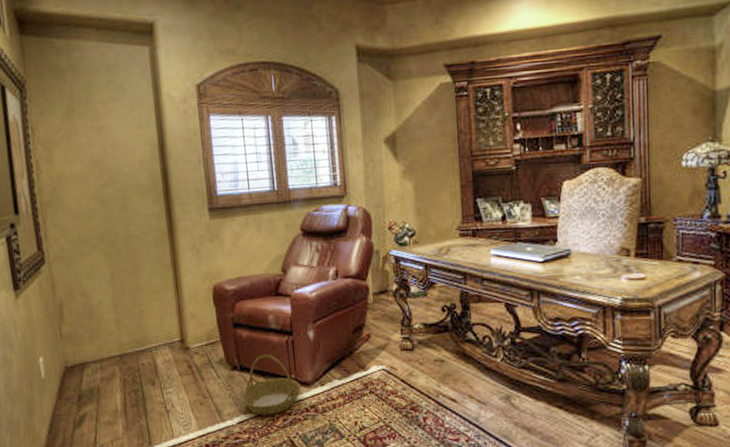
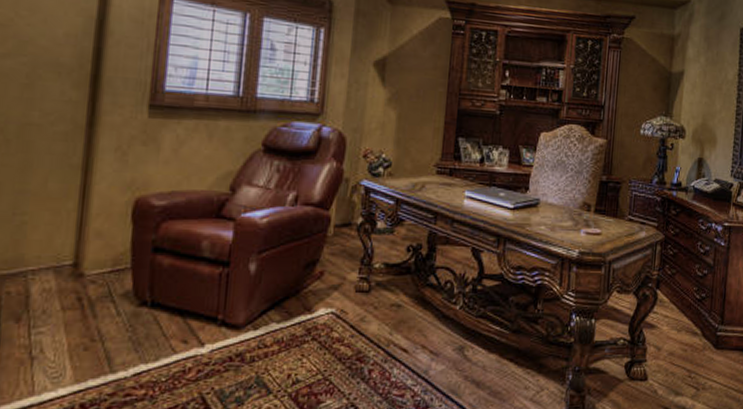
basket: present [241,354,302,416] -> none [144,288,229,365]

